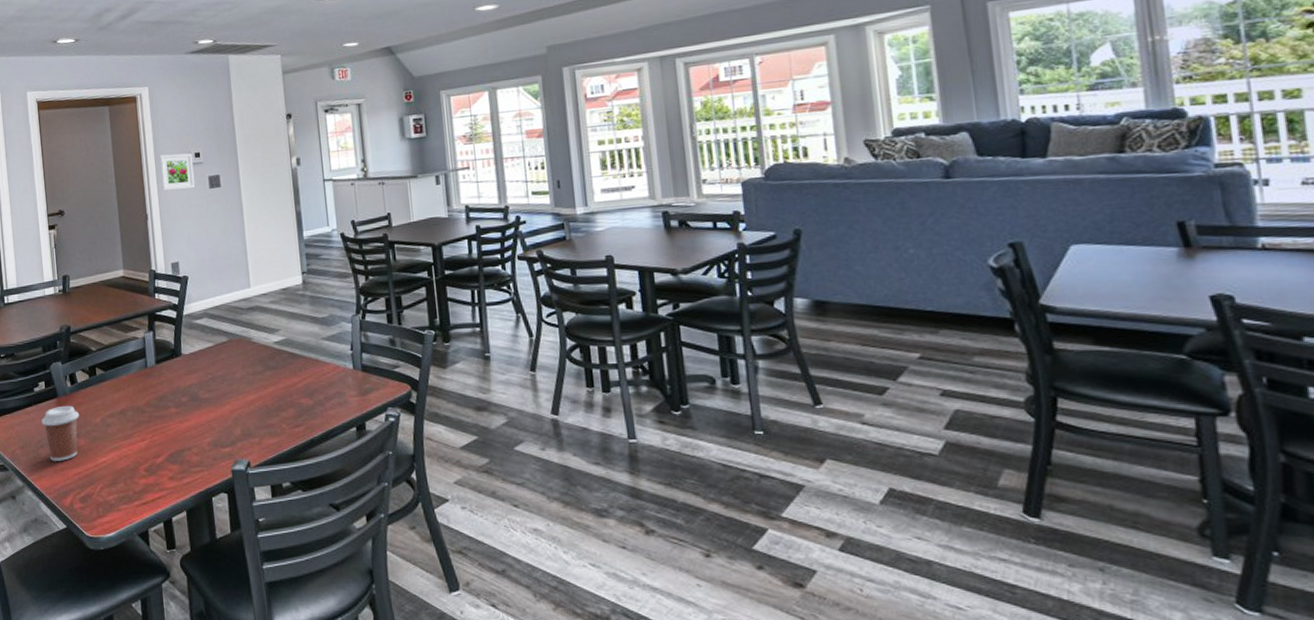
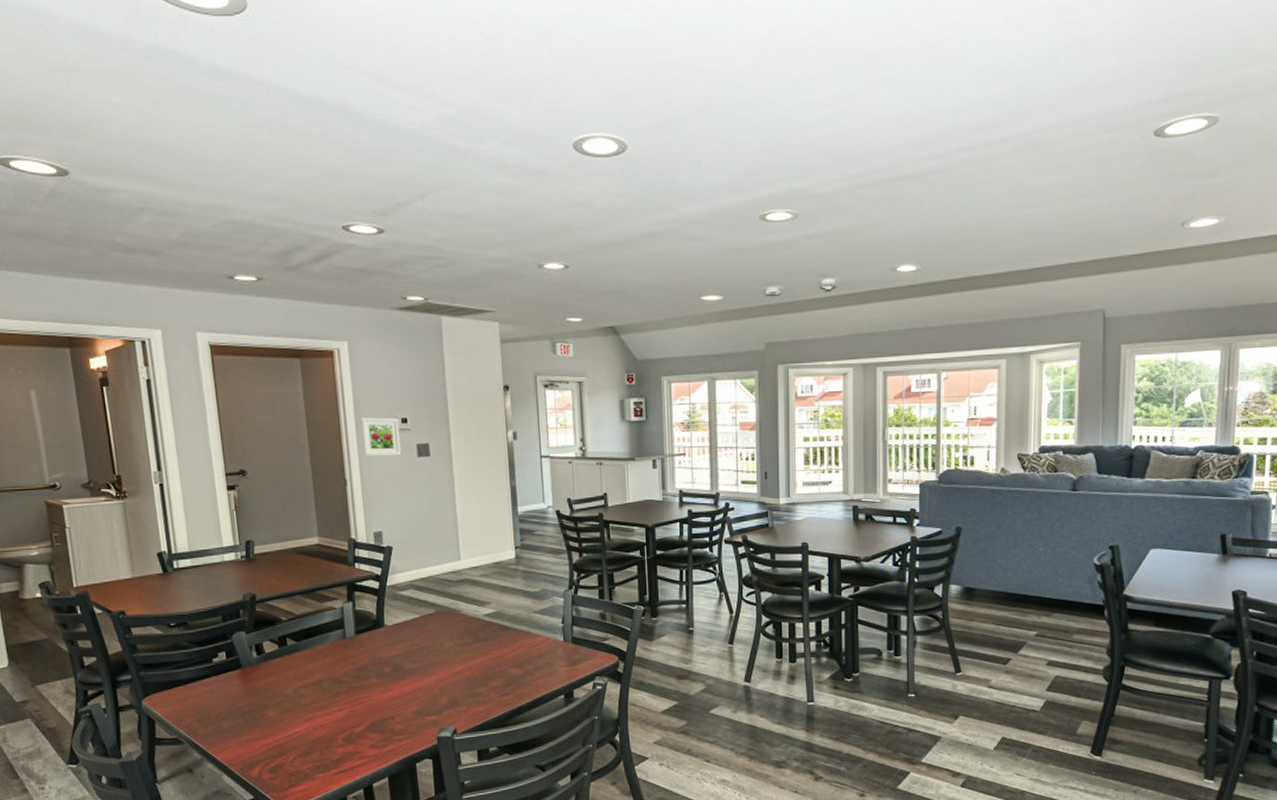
coffee cup: present [41,406,80,461] -> none [222,677,268,733]

